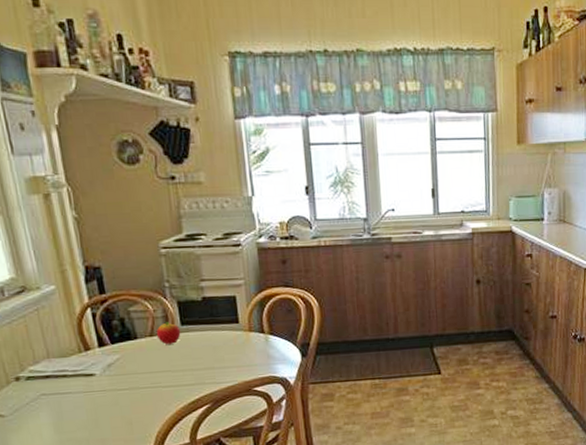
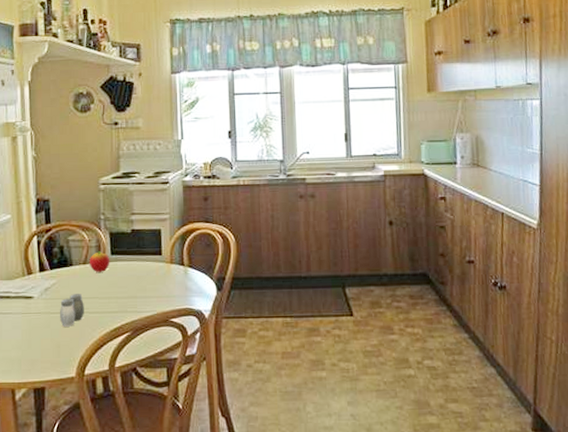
salt and pepper shaker: none [127,367,157,403] -> present [60,293,84,327]

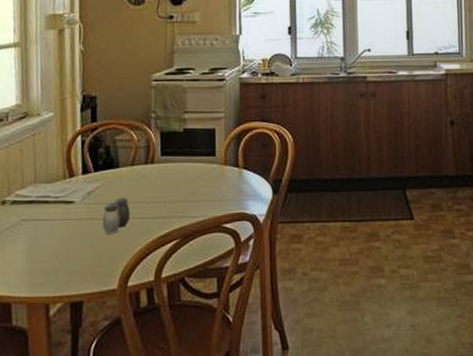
apple: present [89,250,110,272] -> none [137,151,160,175]

